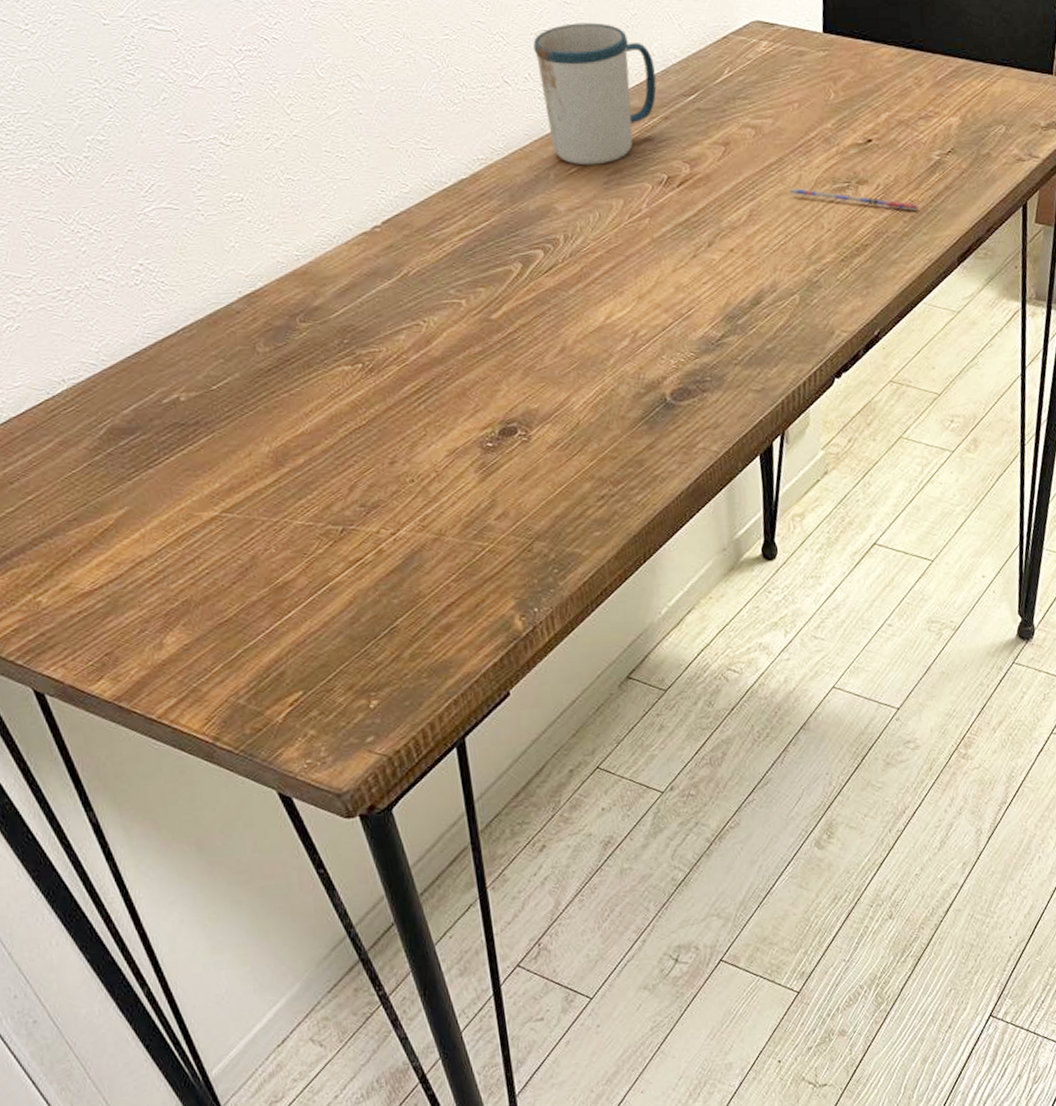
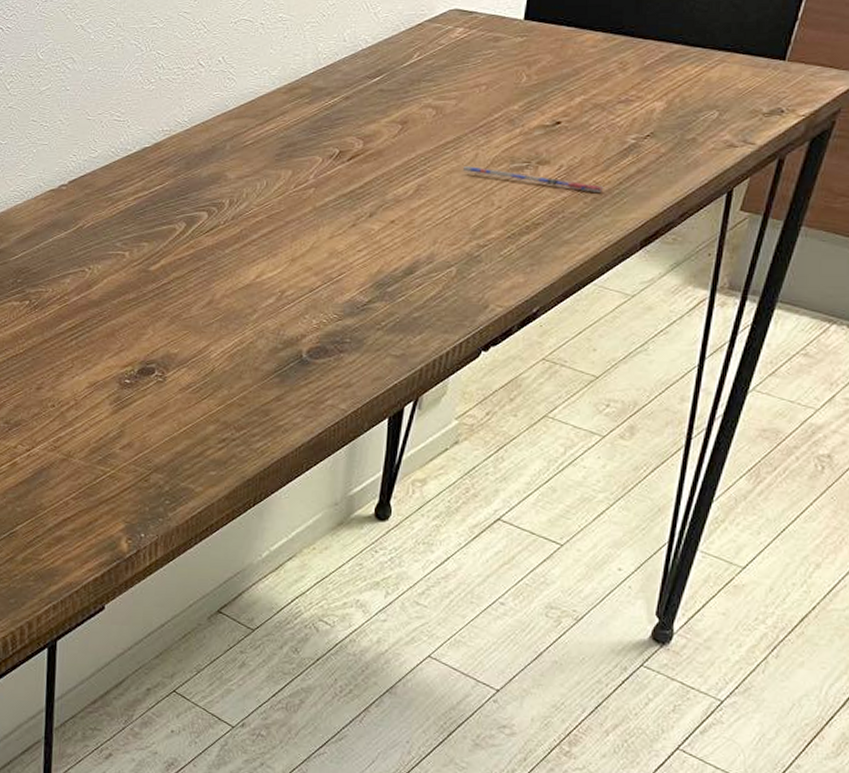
mug: present [533,22,657,166] -> none [231,12,344,139]

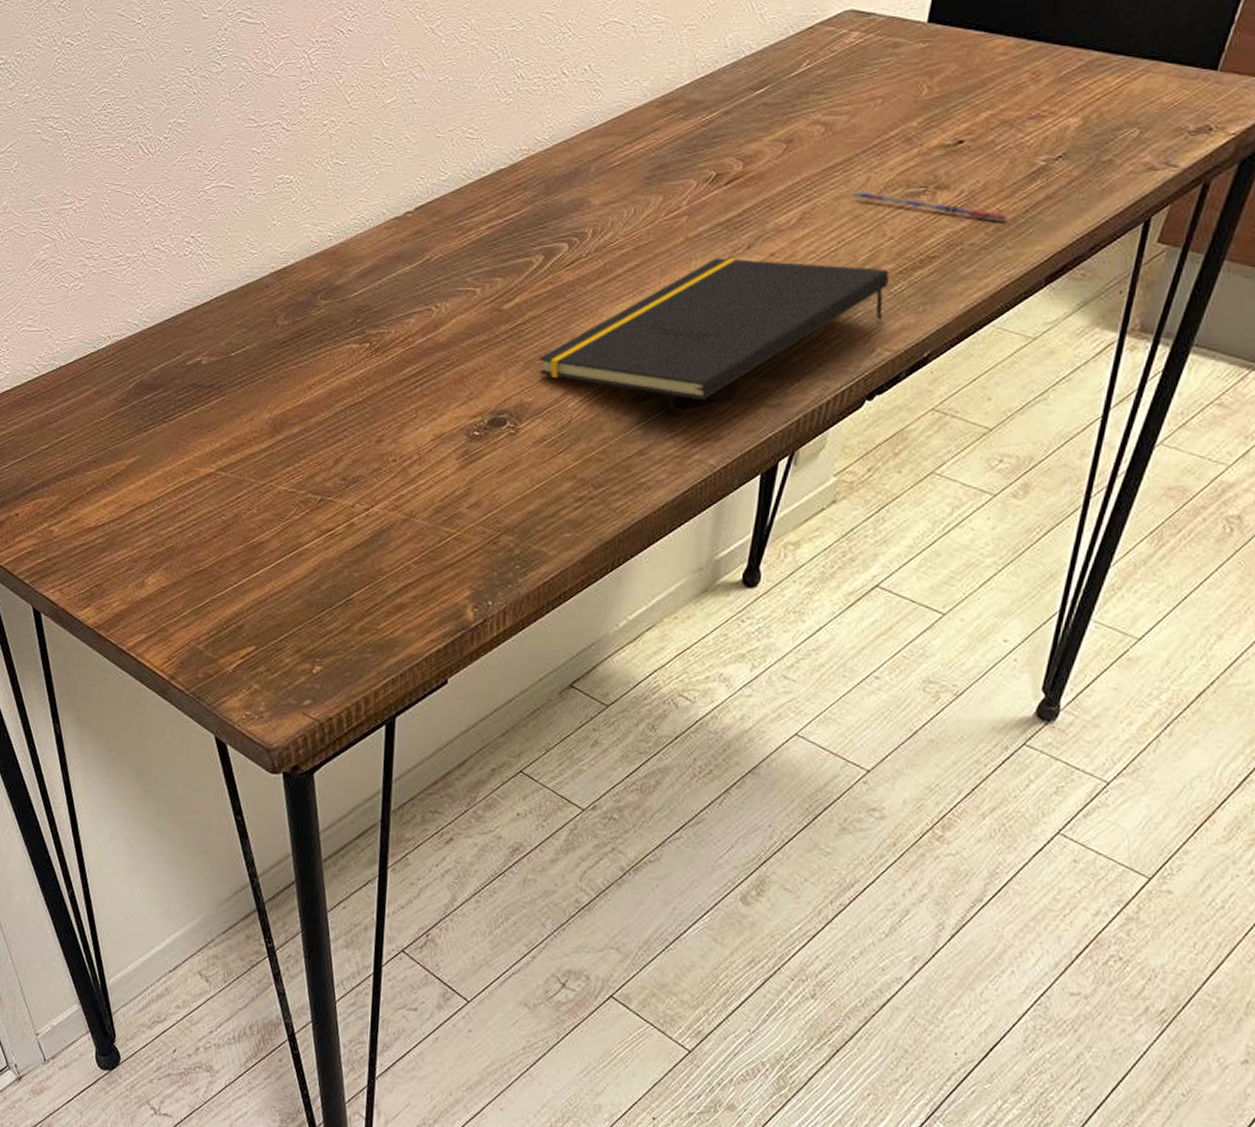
notepad: none [182,224,499,352] -> present [538,257,889,401]

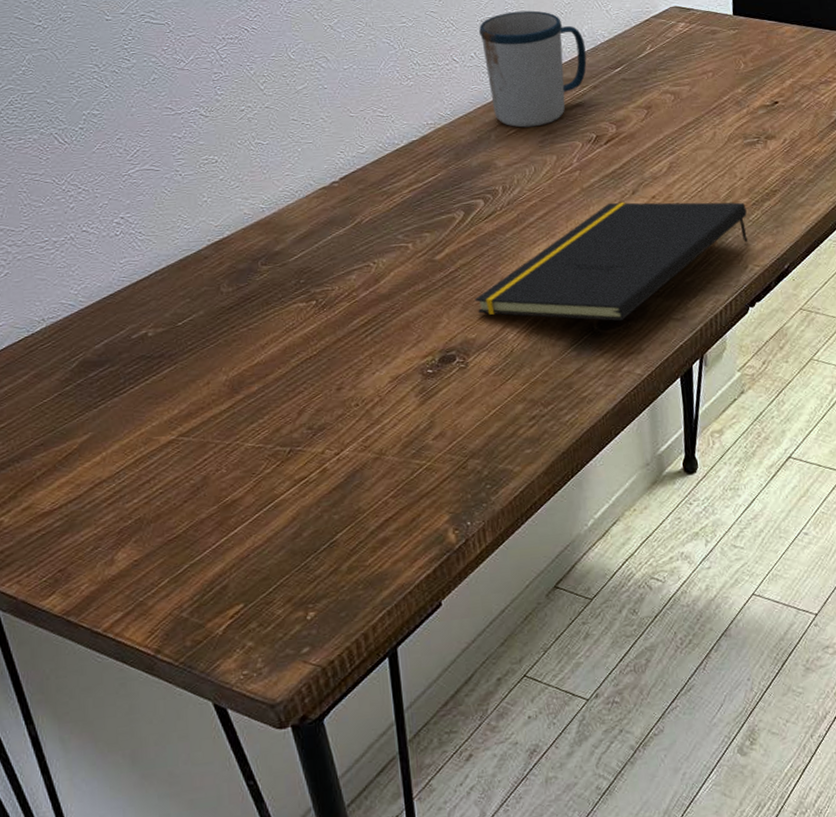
mug: none [599,13,725,159] -> present [479,10,587,128]
pen: present [851,191,1008,221] -> none [705,143,822,161]

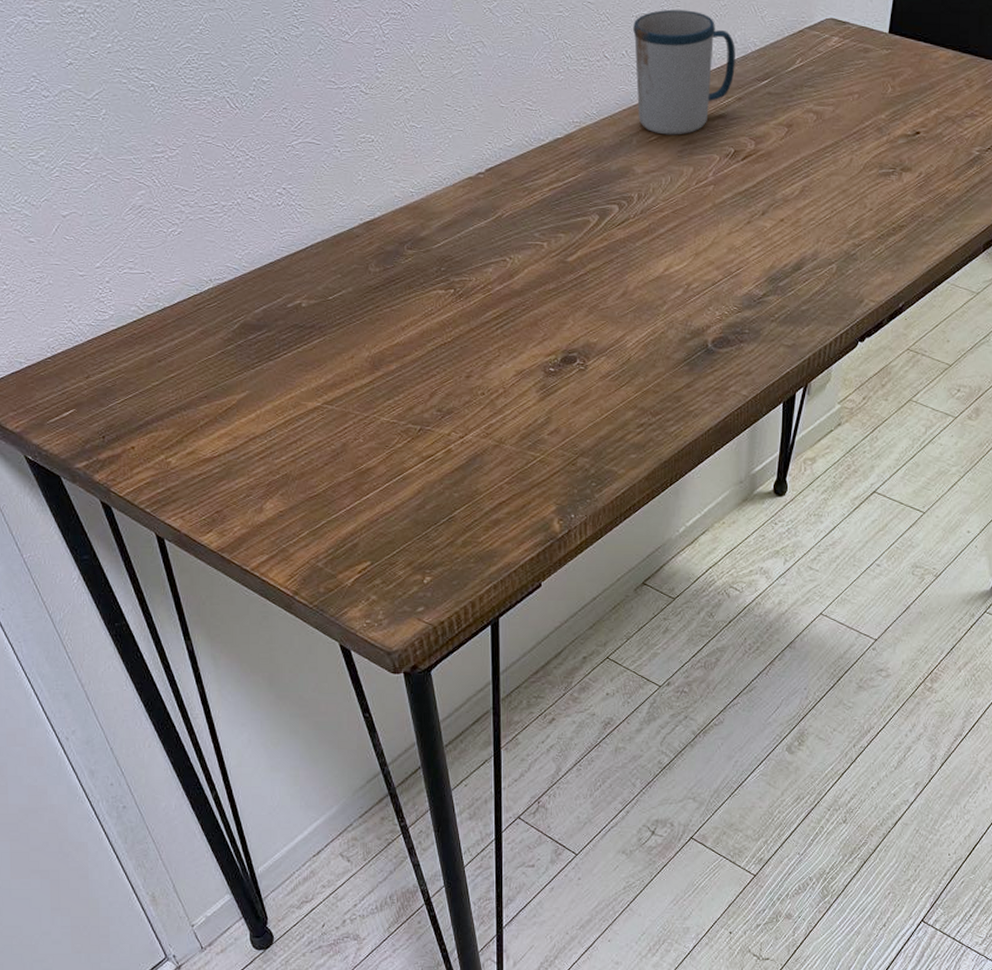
notepad: present [474,202,748,321] -> none [599,221,871,342]

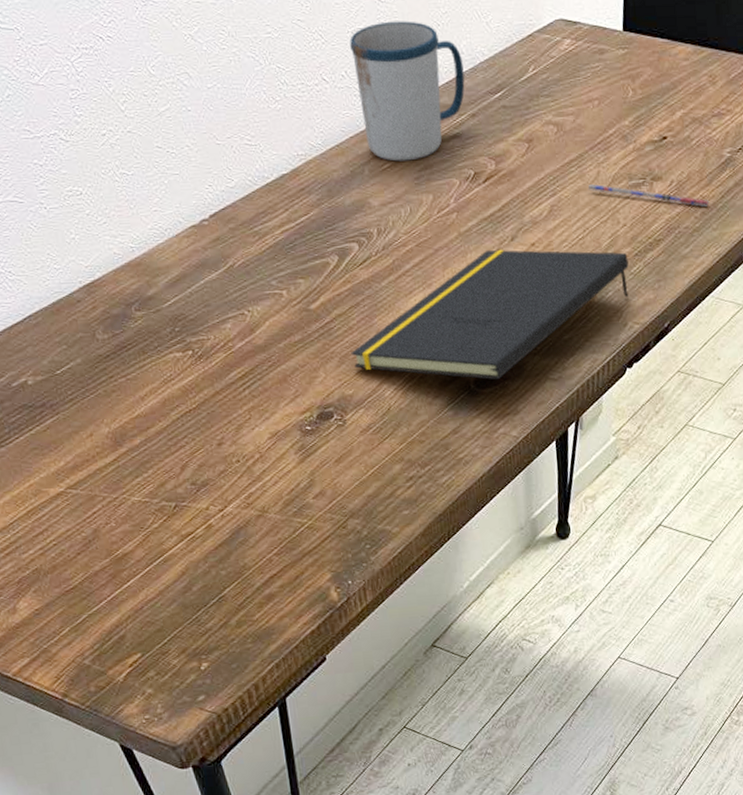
notepad: none [599,221,871,342] -> present [351,249,629,380]
pen: none [839,170,955,199] -> present [588,184,710,207]

